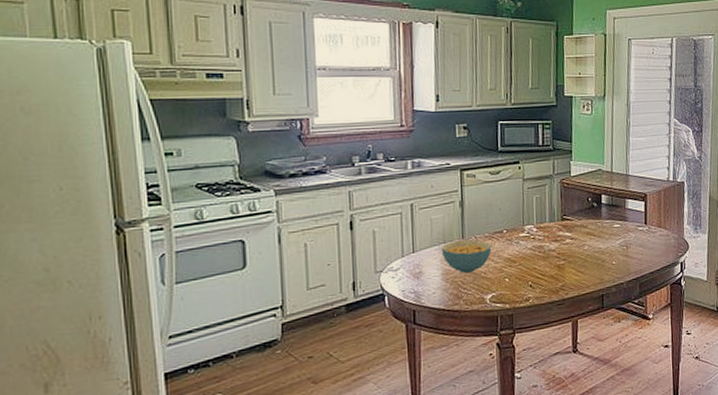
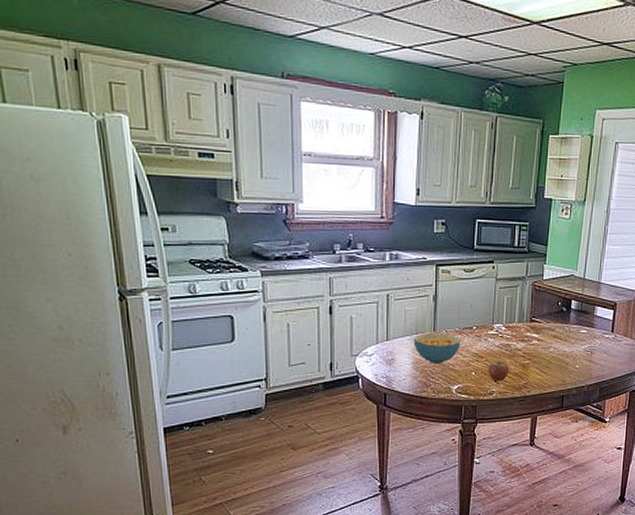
fruit: none [523,263,544,287] -> present [489,360,509,382]

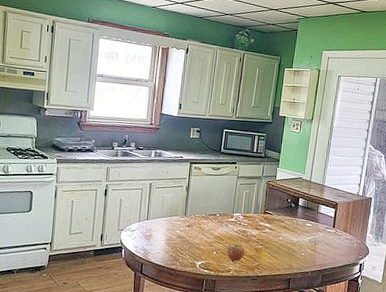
cereal bowl: present [413,333,461,363] -> none [168,216,206,242]

